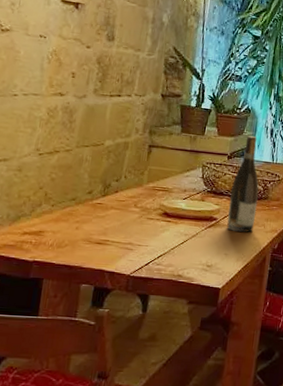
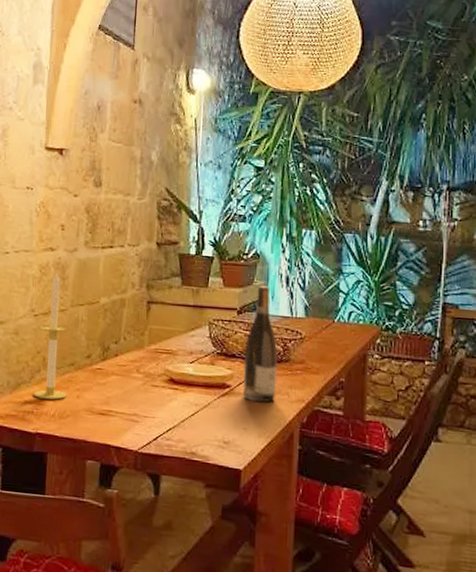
candle: none [33,116,72,231] -> present [34,272,69,400]

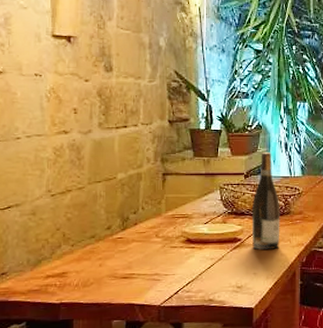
candle: present [34,272,69,400] -> none [56,154,89,271]

